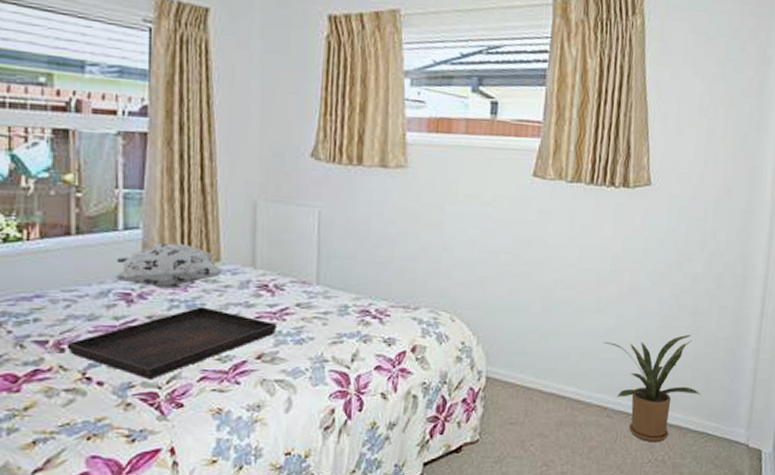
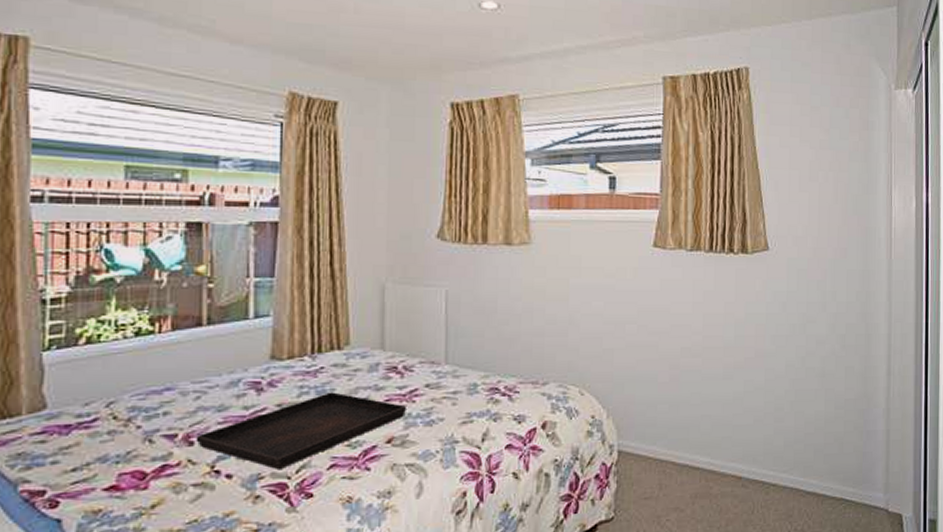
decorative pillow: present [114,242,223,289] -> none [244,329,352,376]
house plant: present [603,334,700,443] -> none [733,397,835,512]

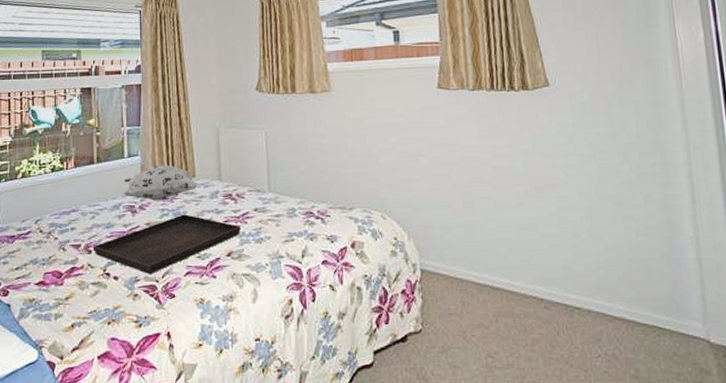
decorative pillow: none [244,329,352,376] -> present [123,165,198,201]

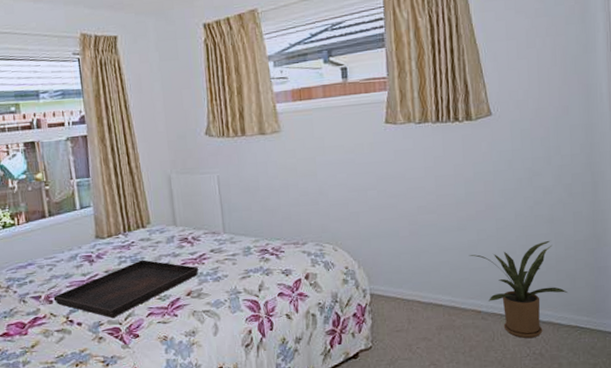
decorative pillow: present [123,165,198,201] -> none [78,214,153,250]
house plant: none [528,224,642,336] -> present [468,240,568,339]

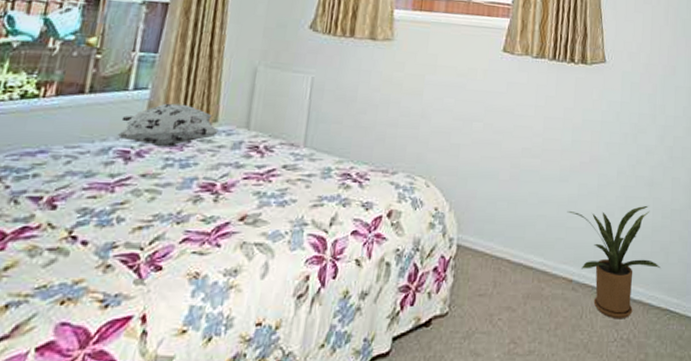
serving tray: present [53,260,198,318] -> none [59,166,262,239]
decorative pillow: none [78,214,153,250] -> present [116,103,219,148]

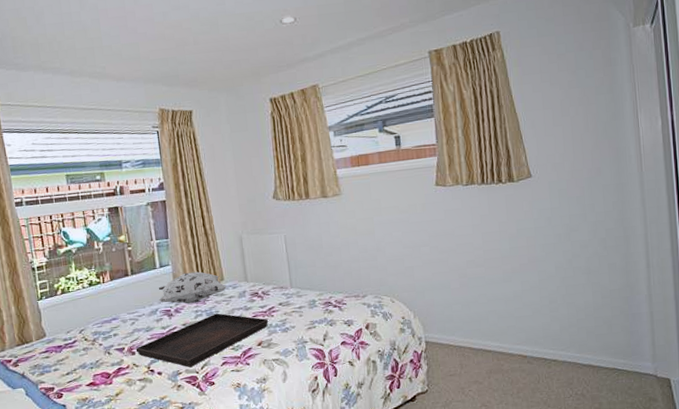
serving tray: none [59,166,262,239] -> present [136,313,268,367]
house plant: present [567,205,660,319] -> none [514,290,605,381]

